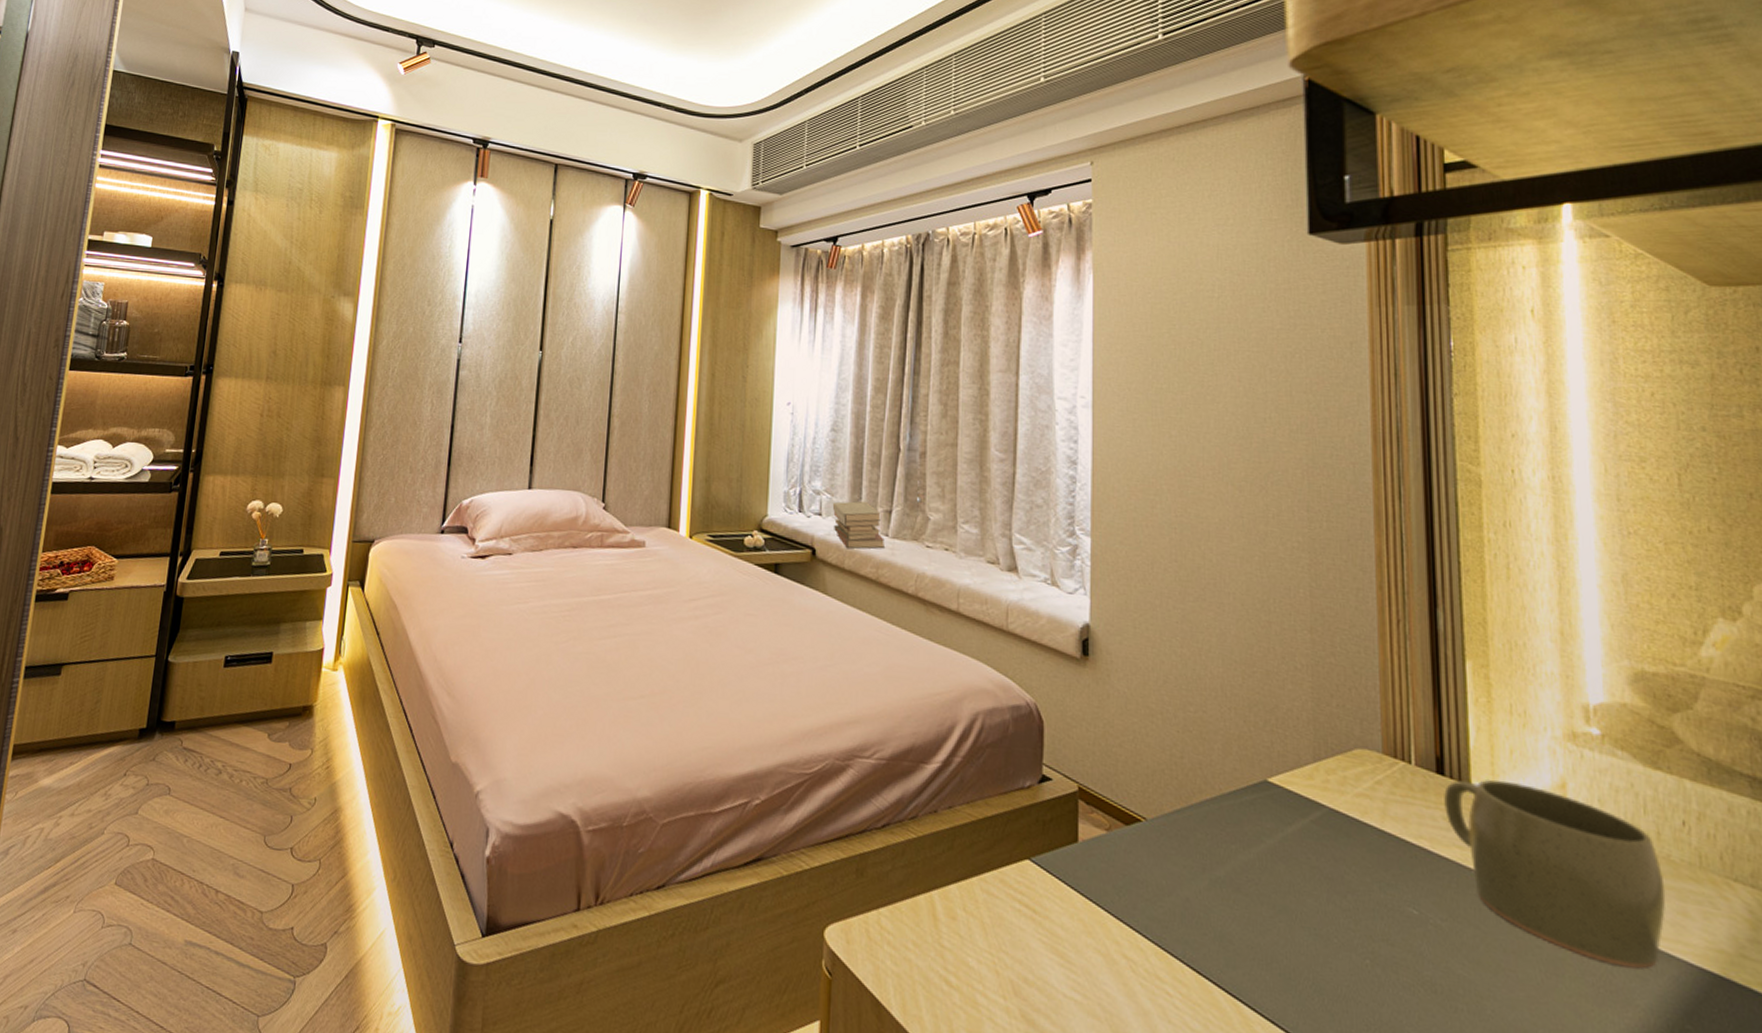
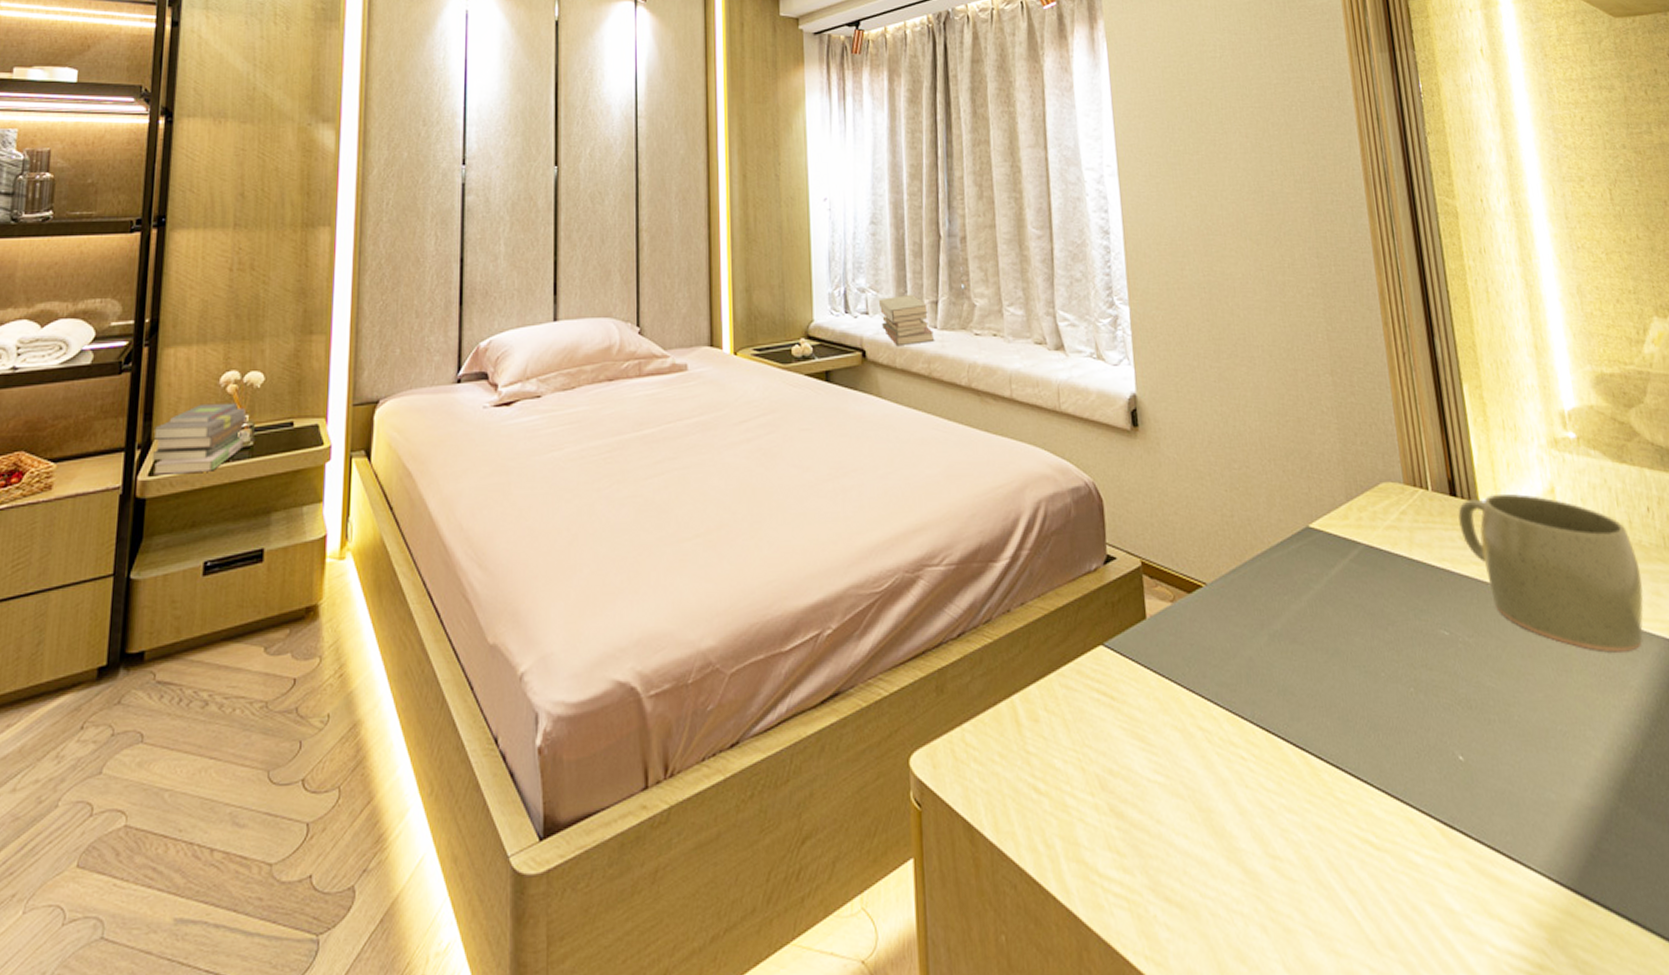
books: none [190,525,266,582] -> present [151,403,246,475]

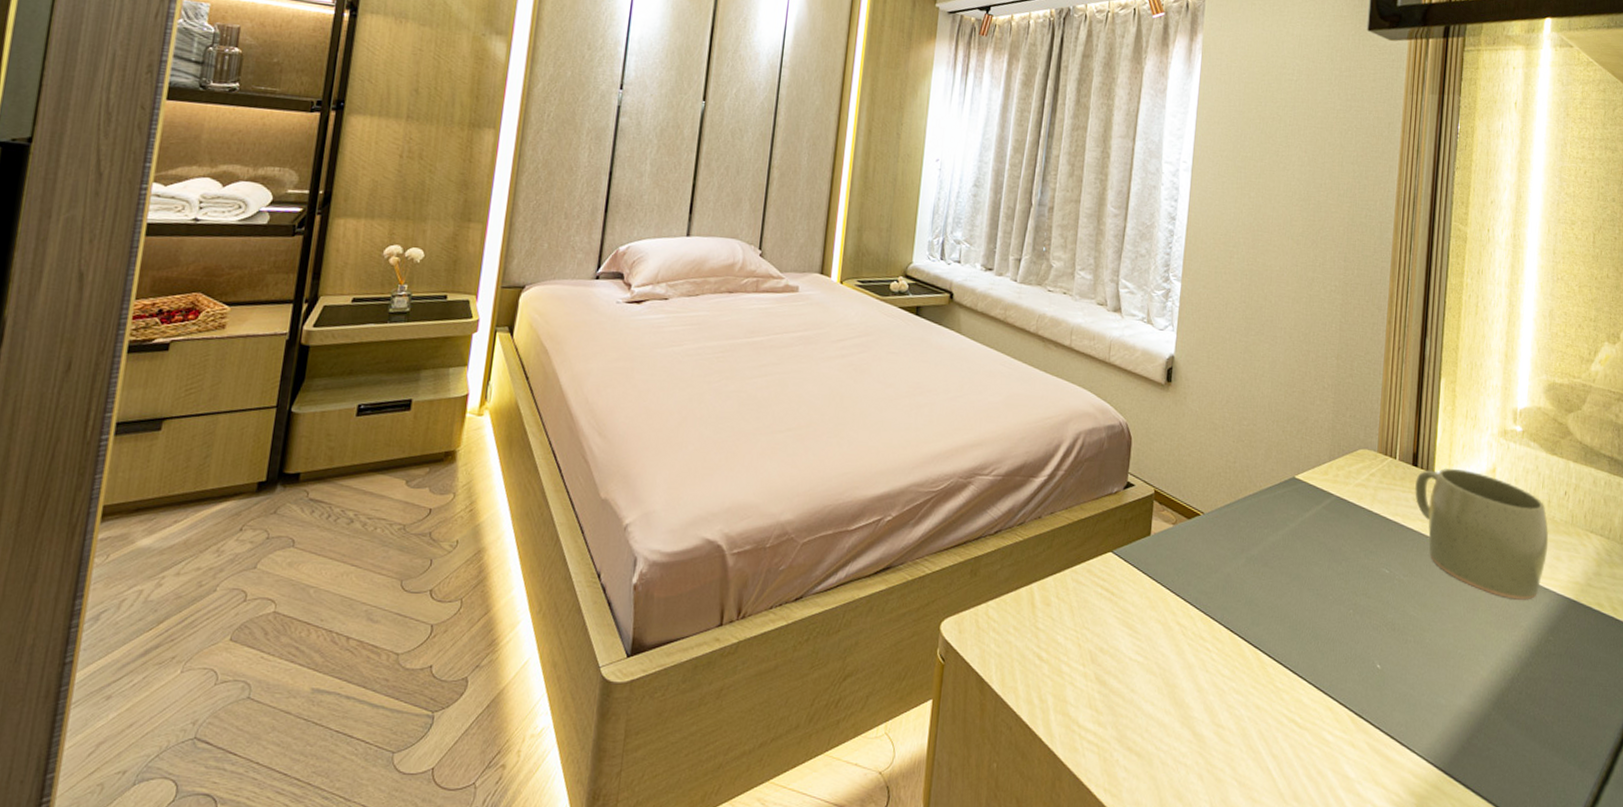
books: present [151,403,246,475] -> none [317,270,405,329]
books: present [878,294,934,347] -> none [970,250,1013,293]

